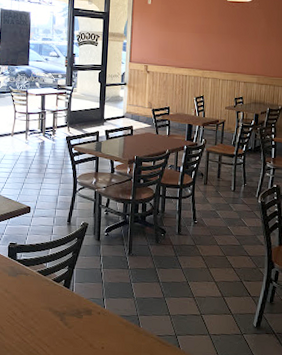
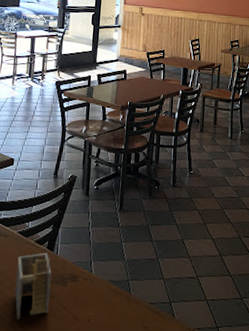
napkin holder: none [36,289,69,345] -> present [14,252,52,320]

